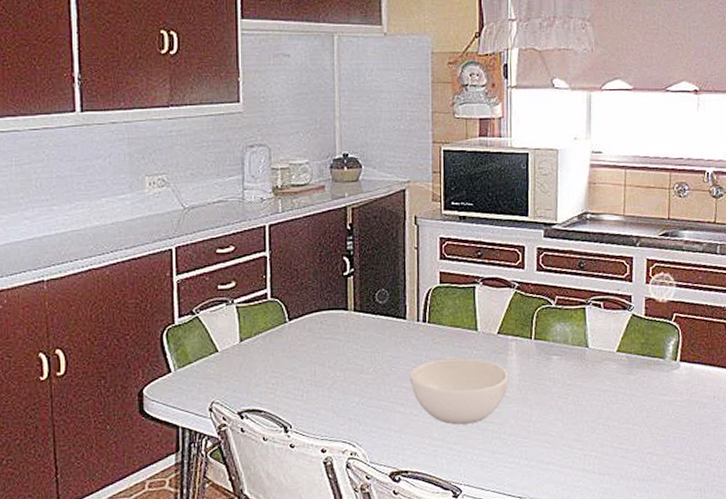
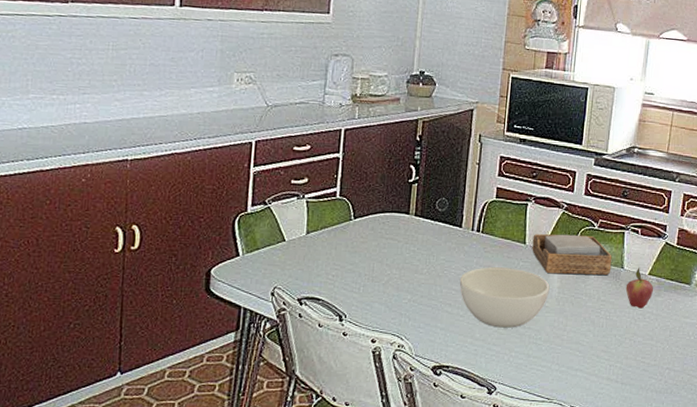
napkin holder: none [485,314,575,361] -> present [532,234,612,276]
fruit: none [593,344,624,390] -> present [625,267,653,309]

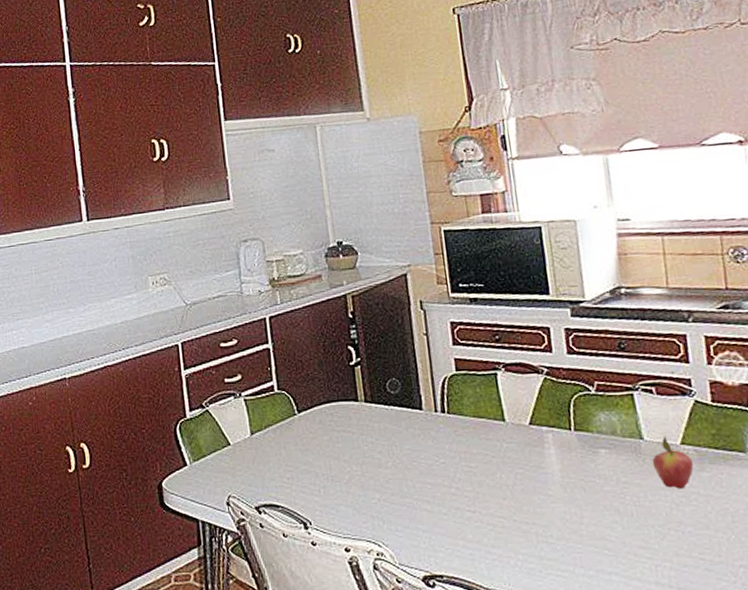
bowl: present [459,267,550,328] -> none [433,451,550,526]
napkin holder: present [532,234,612,276] -> none [512,402,627,455]

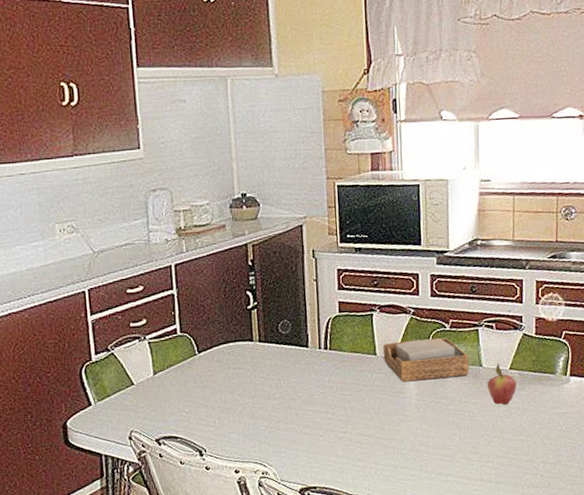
napkin holder: none [512,402,627,455] -> present [383,337,469,382]

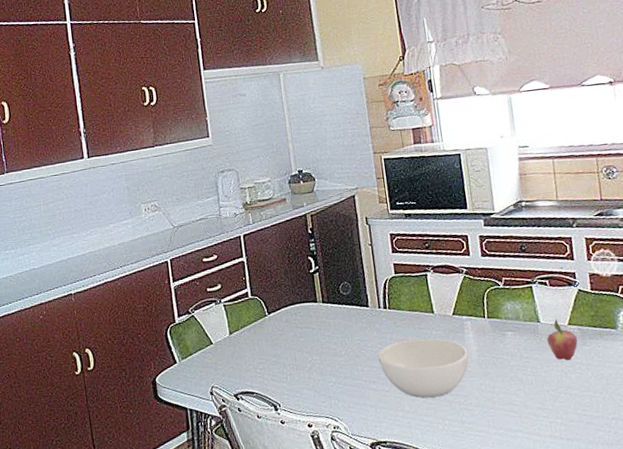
bowl: none [314,381,408,443] -> present [377,338,469,398]
napkin holder: present [383,337,469,382] -> none [439,294,528,339]

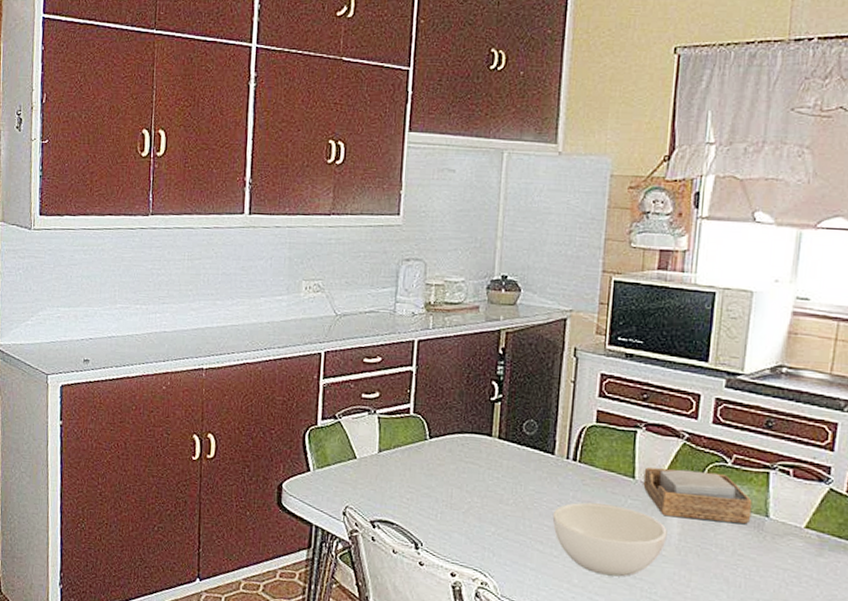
napkin holder: none [439,294,528,339] -> present [643,467,753,525]
fruit: present [546,318,578,361] -> none [772,517,812,570]

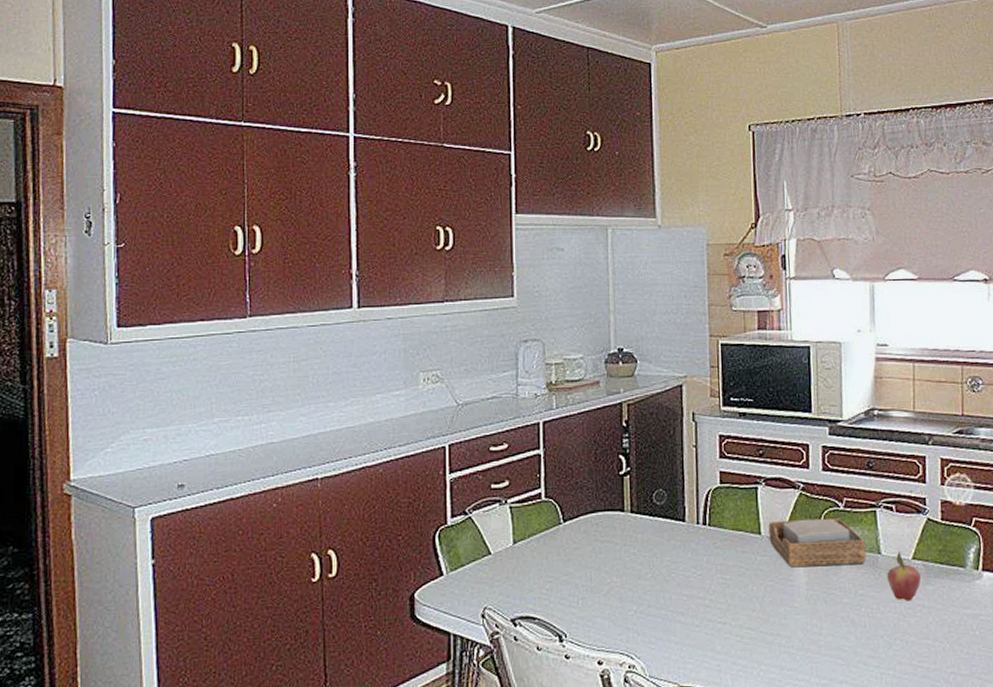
bowl: present [552,502,667,577] -> none [690,564,796,637]
fruit: none [772,517,812,570] -> present [886,550,921,601]

